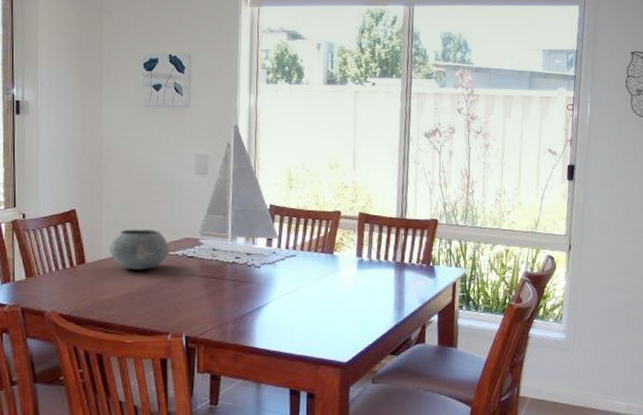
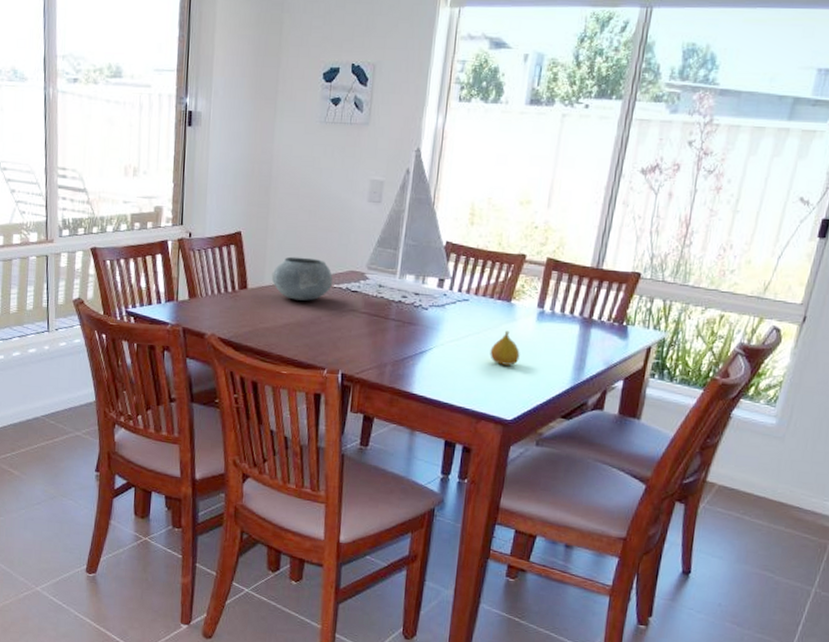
fruit: none [320,280,347,312] -> present [490,330,520,366]

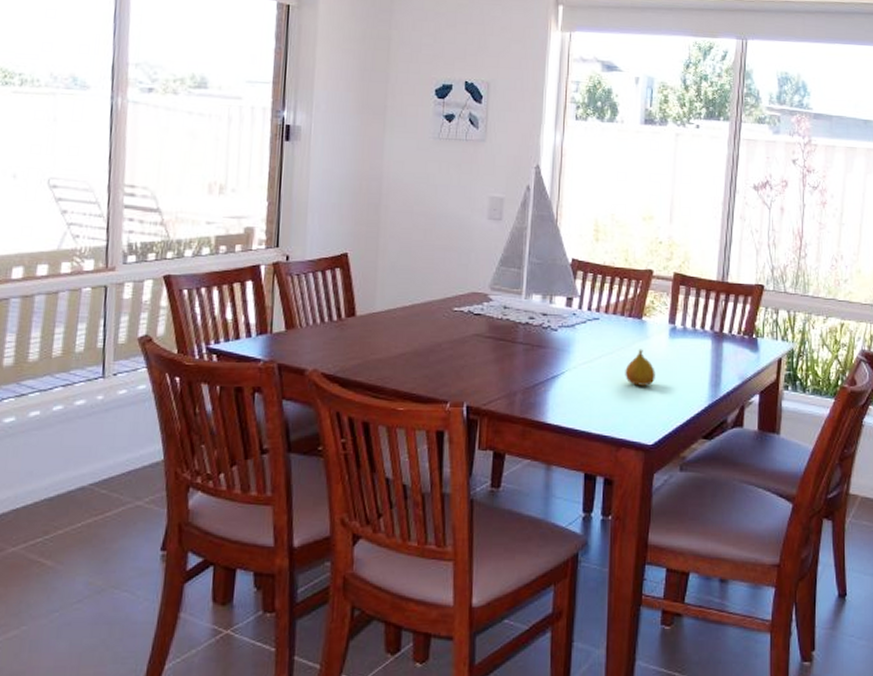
bowl: present [271,256,333,301] -> none [383,279,454,327]

